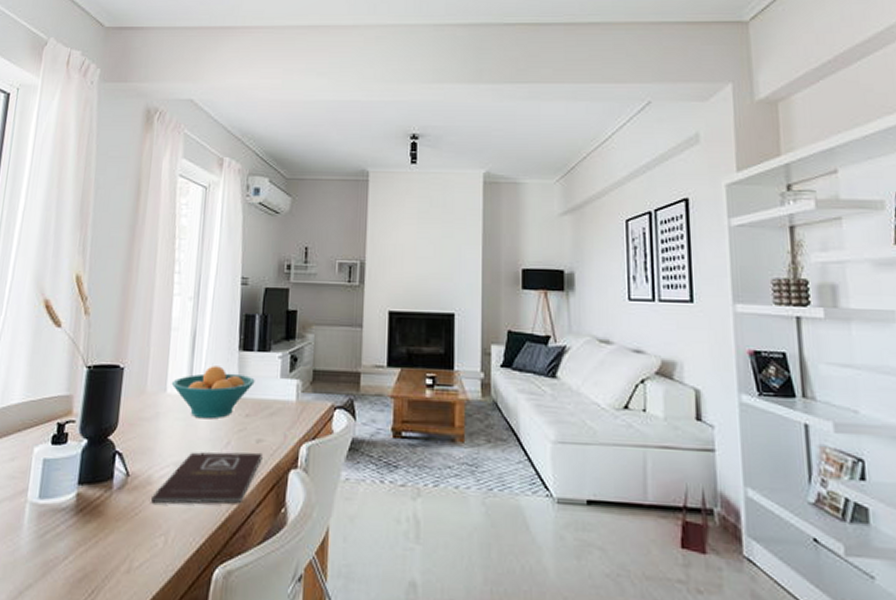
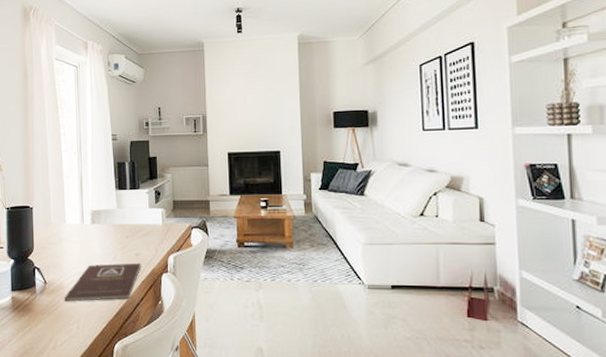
fruit bowl: present [171,366,255,419] -> none [68,202,130,241]

